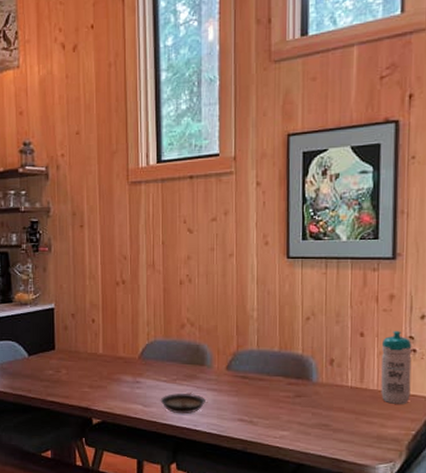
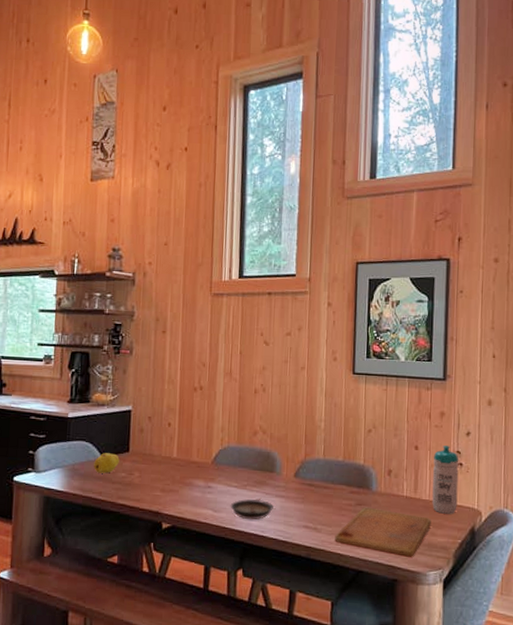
fruit: none [21,351,46,372] -> present [94,453,120,474]
cutting board: none [272,399,380,450] -> present [335,507,431,557]

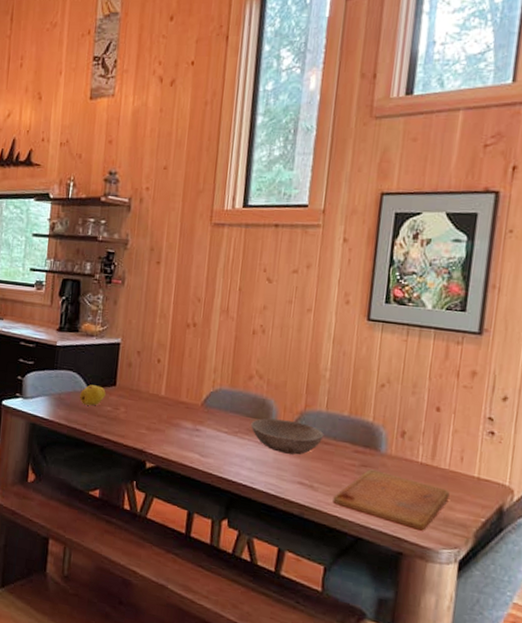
saucer: present [230,499,274,520] -> none [218,446,266,470]
bowl: none [258,469,323,501] -> present [251,418,324,455]
water bottle: present [432,446,459,514] -> none [452,410,491,489]

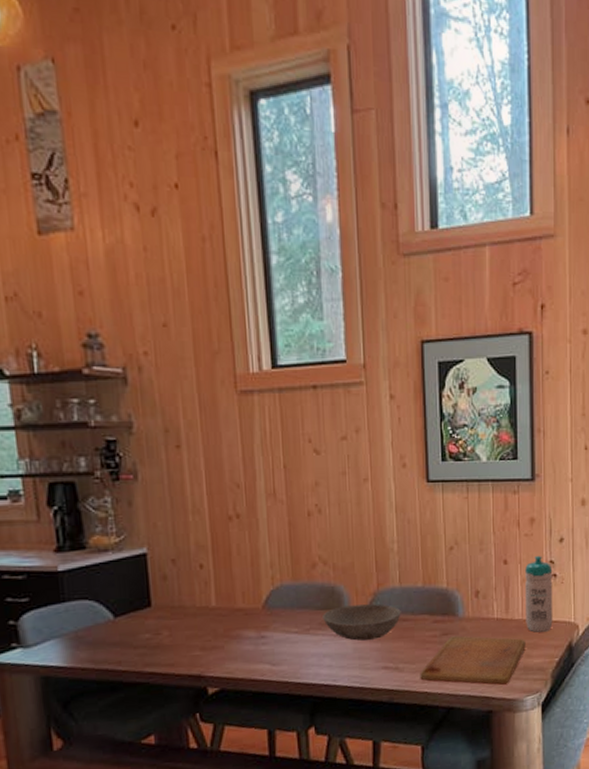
fruit: present [80,384,106,406] -> none [104,611,140,638]
water bottle: none [452,410,491,489] -> present [525,556,553,632]

